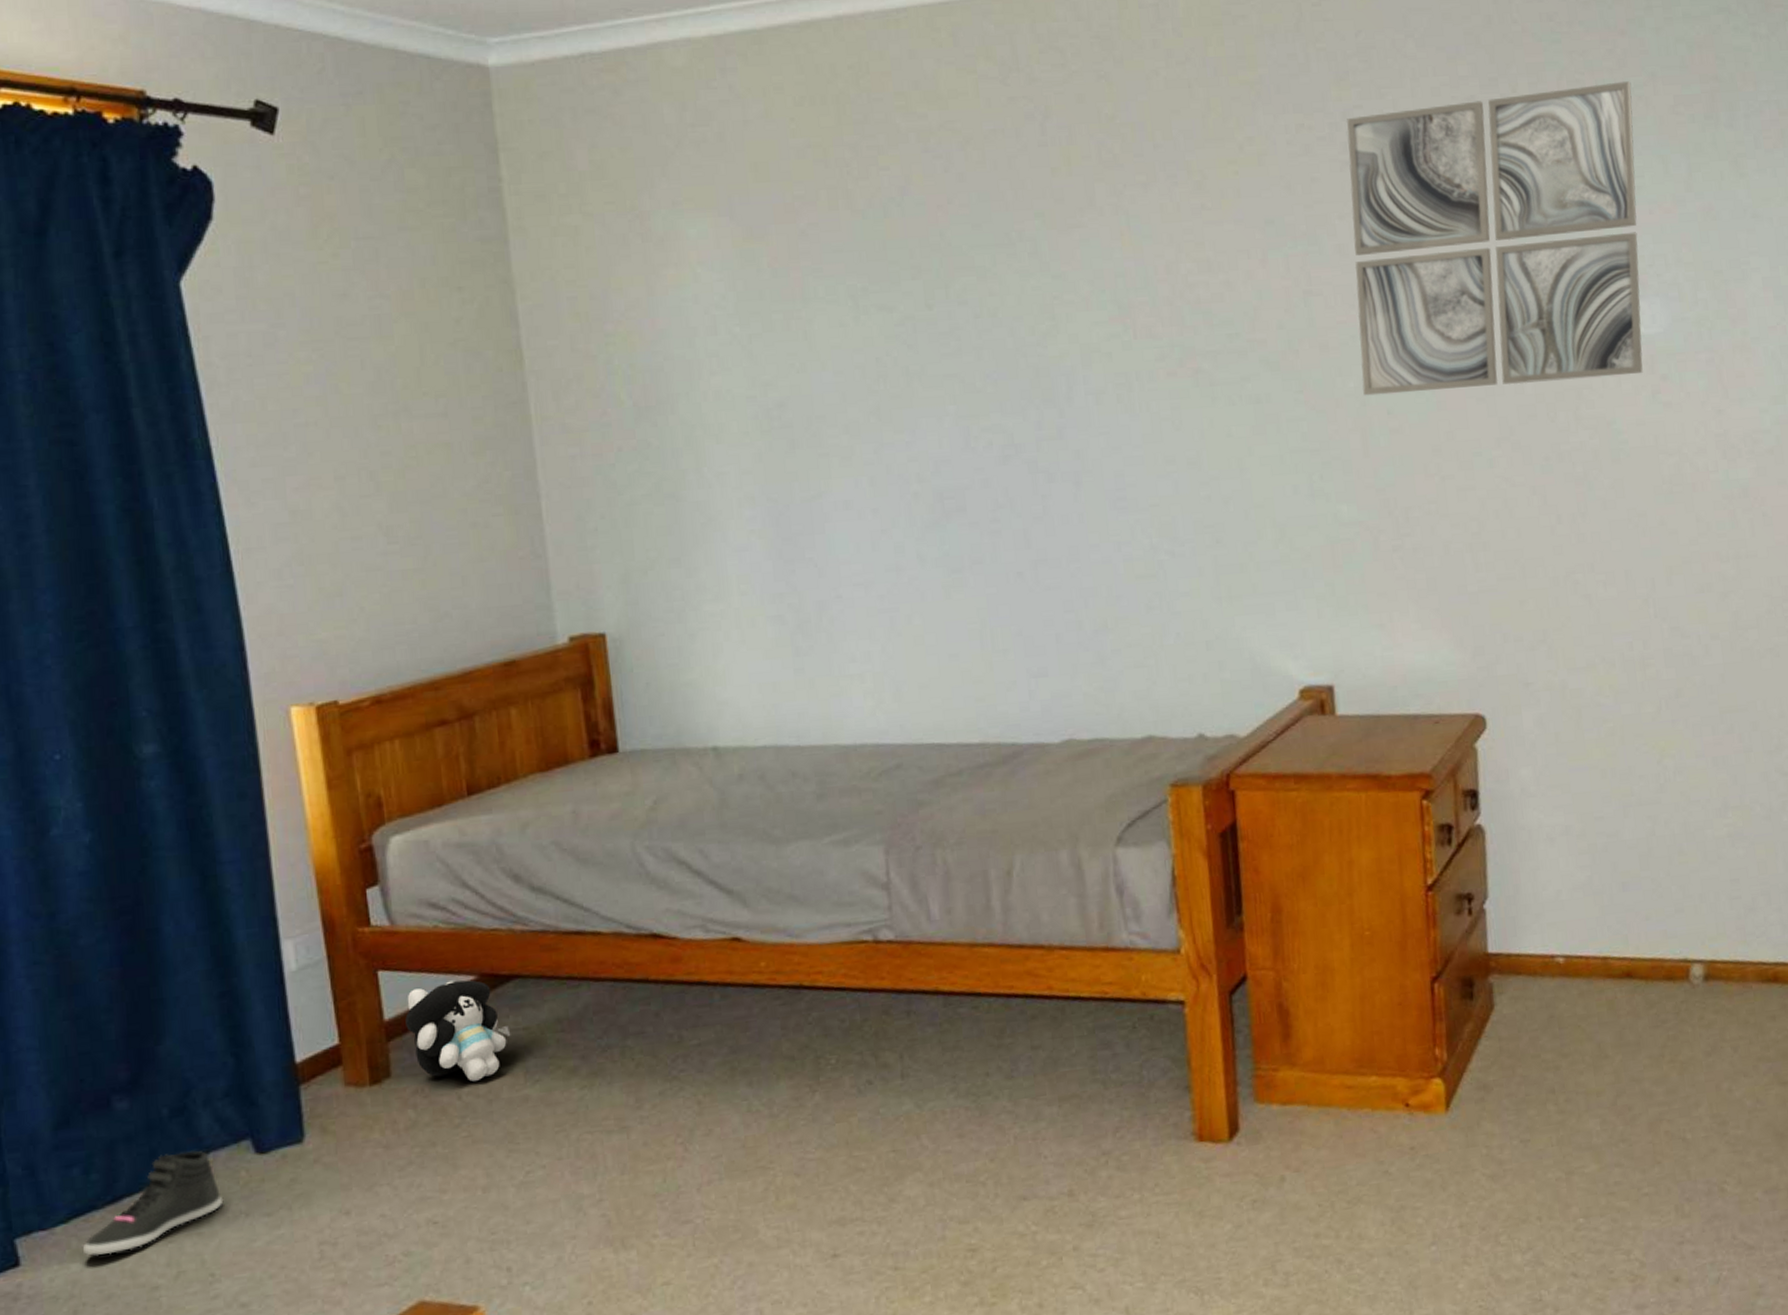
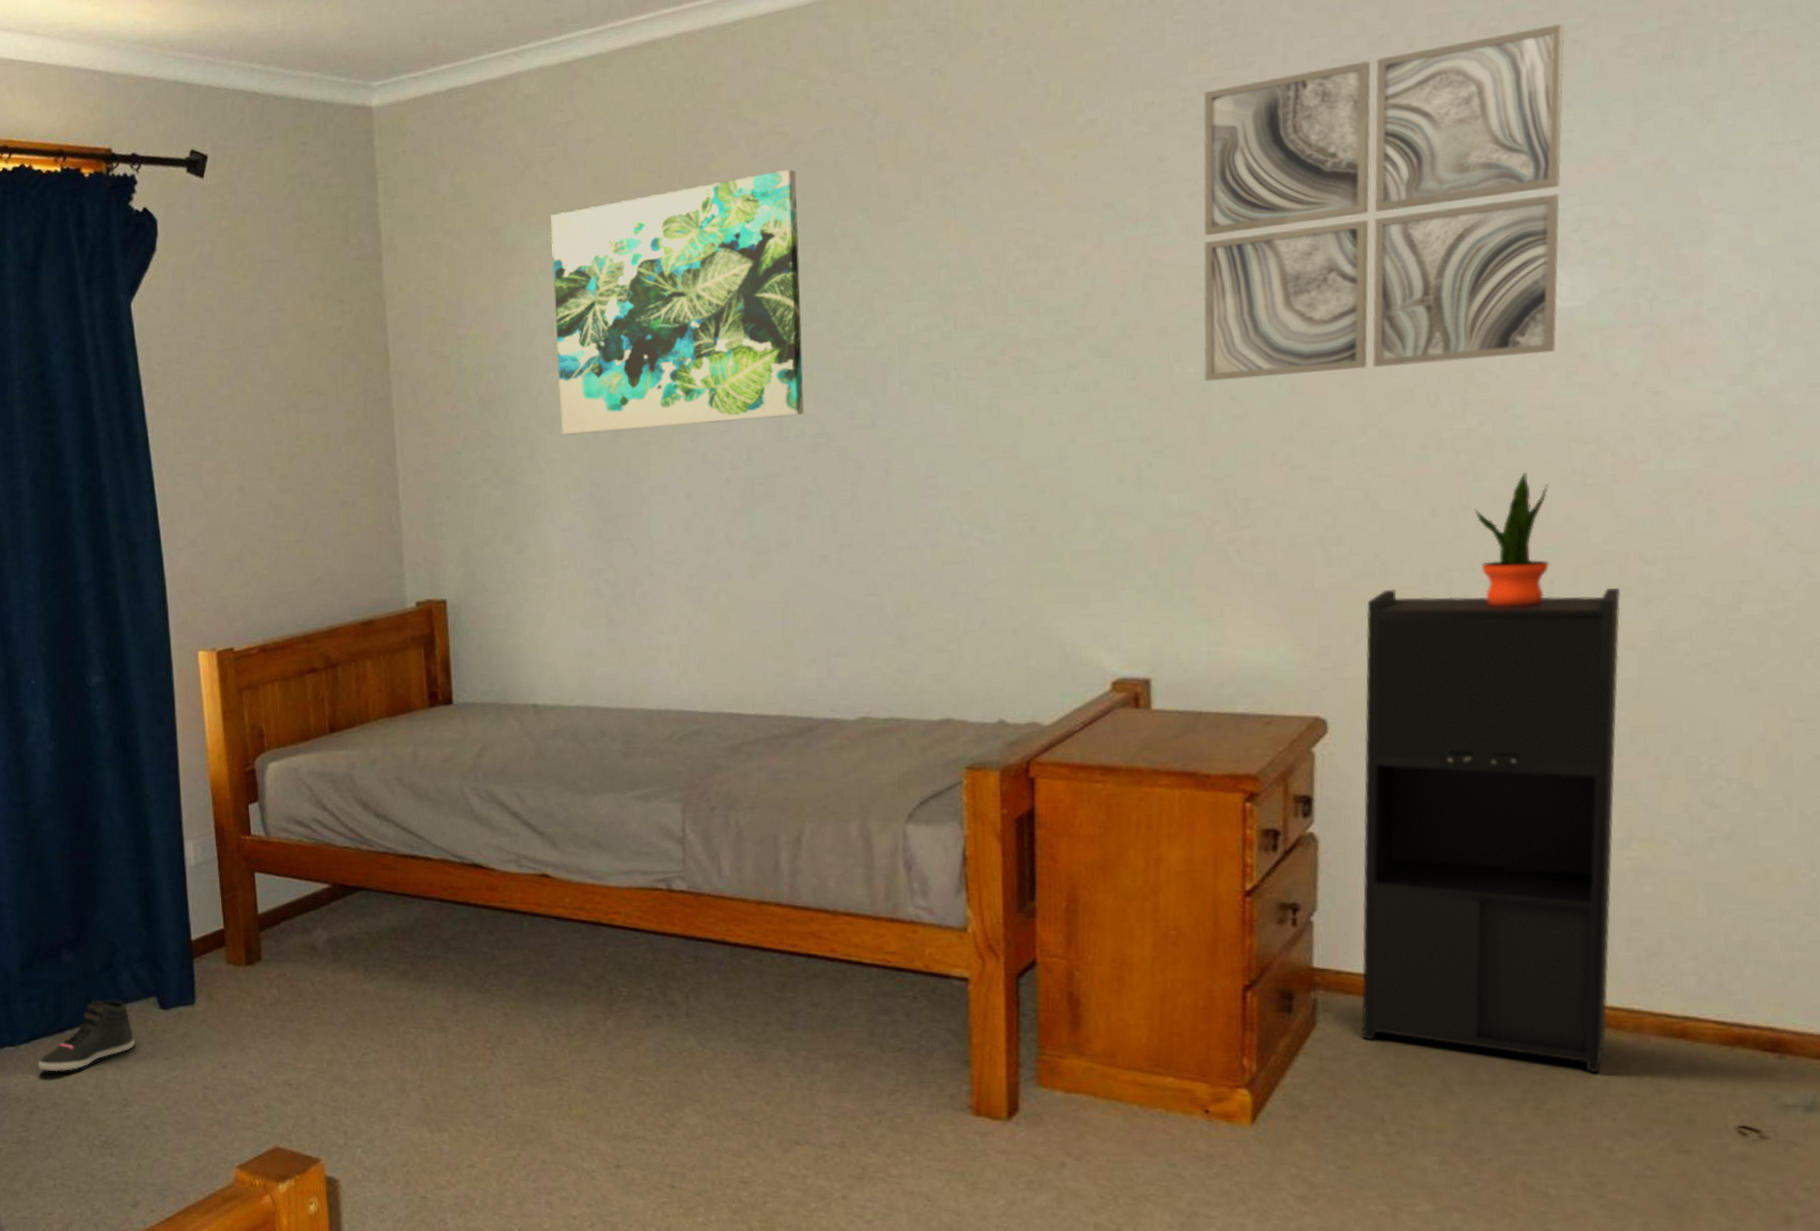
plush toy: present [405,980,511,1082] -> none [274,886,355,972]
wall art: none [707,168,991,446] -> present [551,169,804,435]
cabinet: none [1511,584,1720,1022] -> present [1361,588,1621,1072]
potted plant: none [1591,481,1651,604] -> present [1475,472,1549,607]

